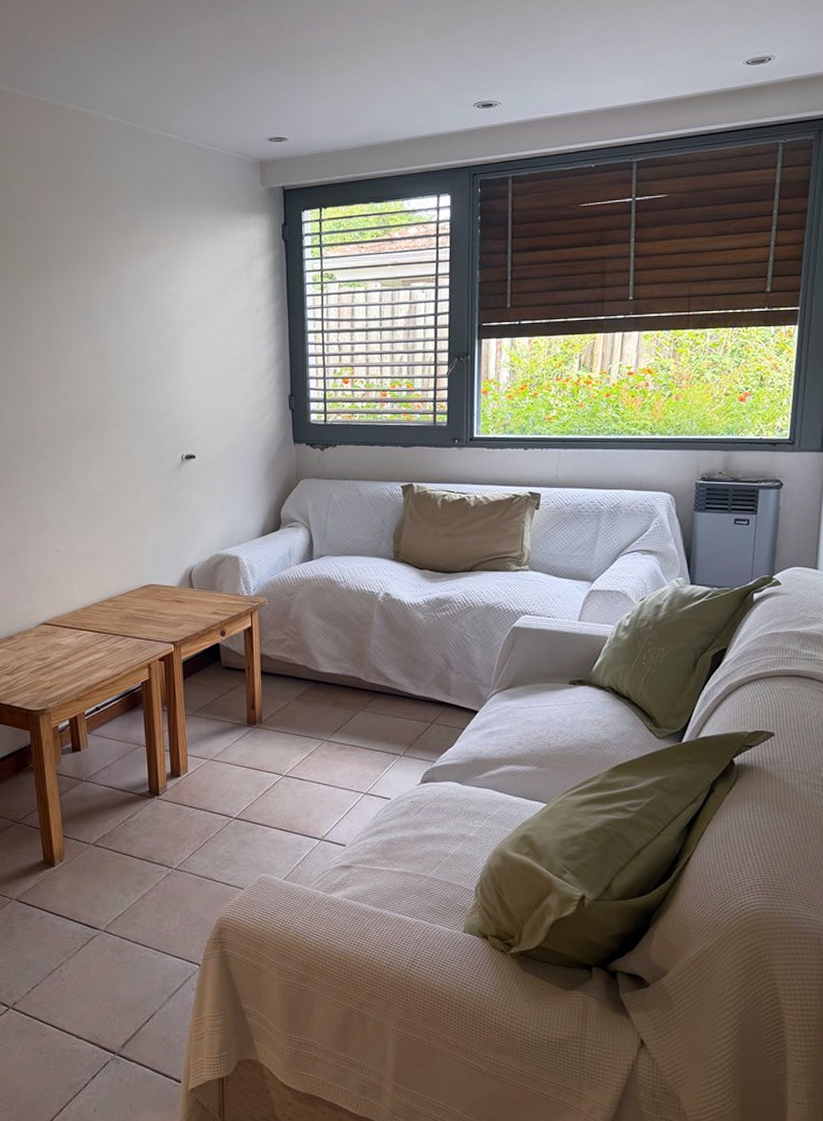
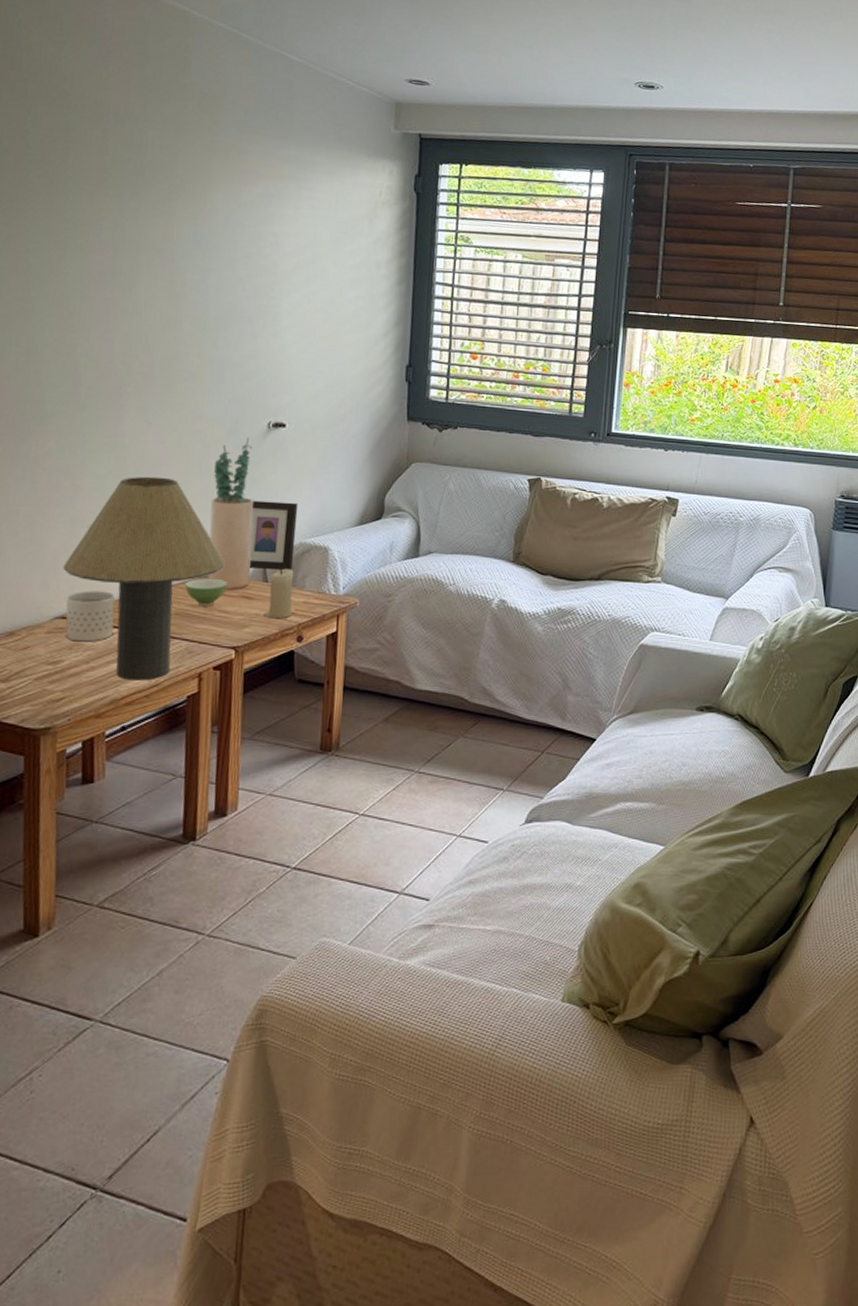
table lamp: none [41,507,159,671] -> present [63,476,225,681]
mug: none [46,602,83,642] -> present [65,590,115,642]
bowl: none [130,587,164,610] -> present [184,577,229,607]
vase: none [144,469,180,596] -> present [208,437,254,590]
picture frame: none [175,521,212,578] -> present [249,500,299,571]
candle: none [193,576,215,618] -> present [264,568,294,619]

